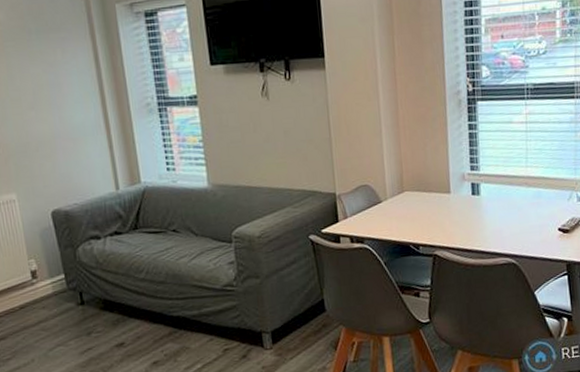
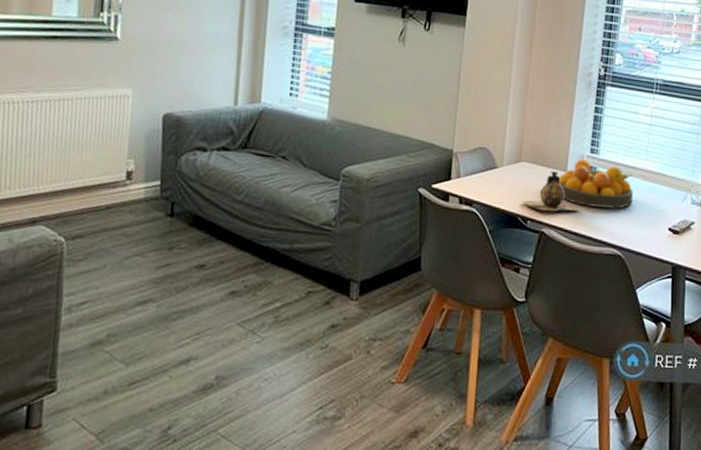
vase: none [411,195,468,235] -> present [522,171,579,211]
fruit bowl: none [444,177,520,223] -> present [559,159,634,209]

